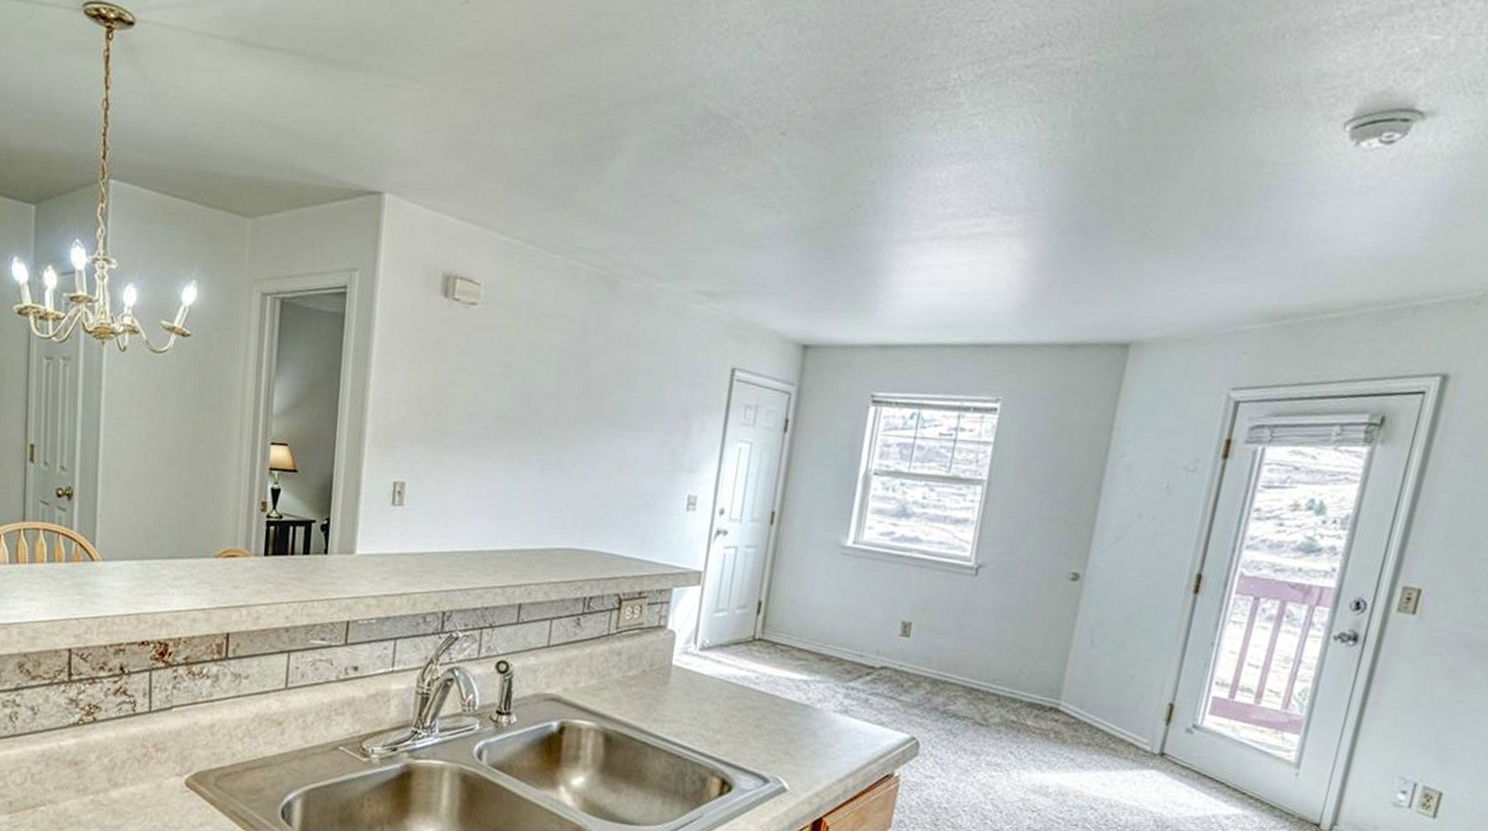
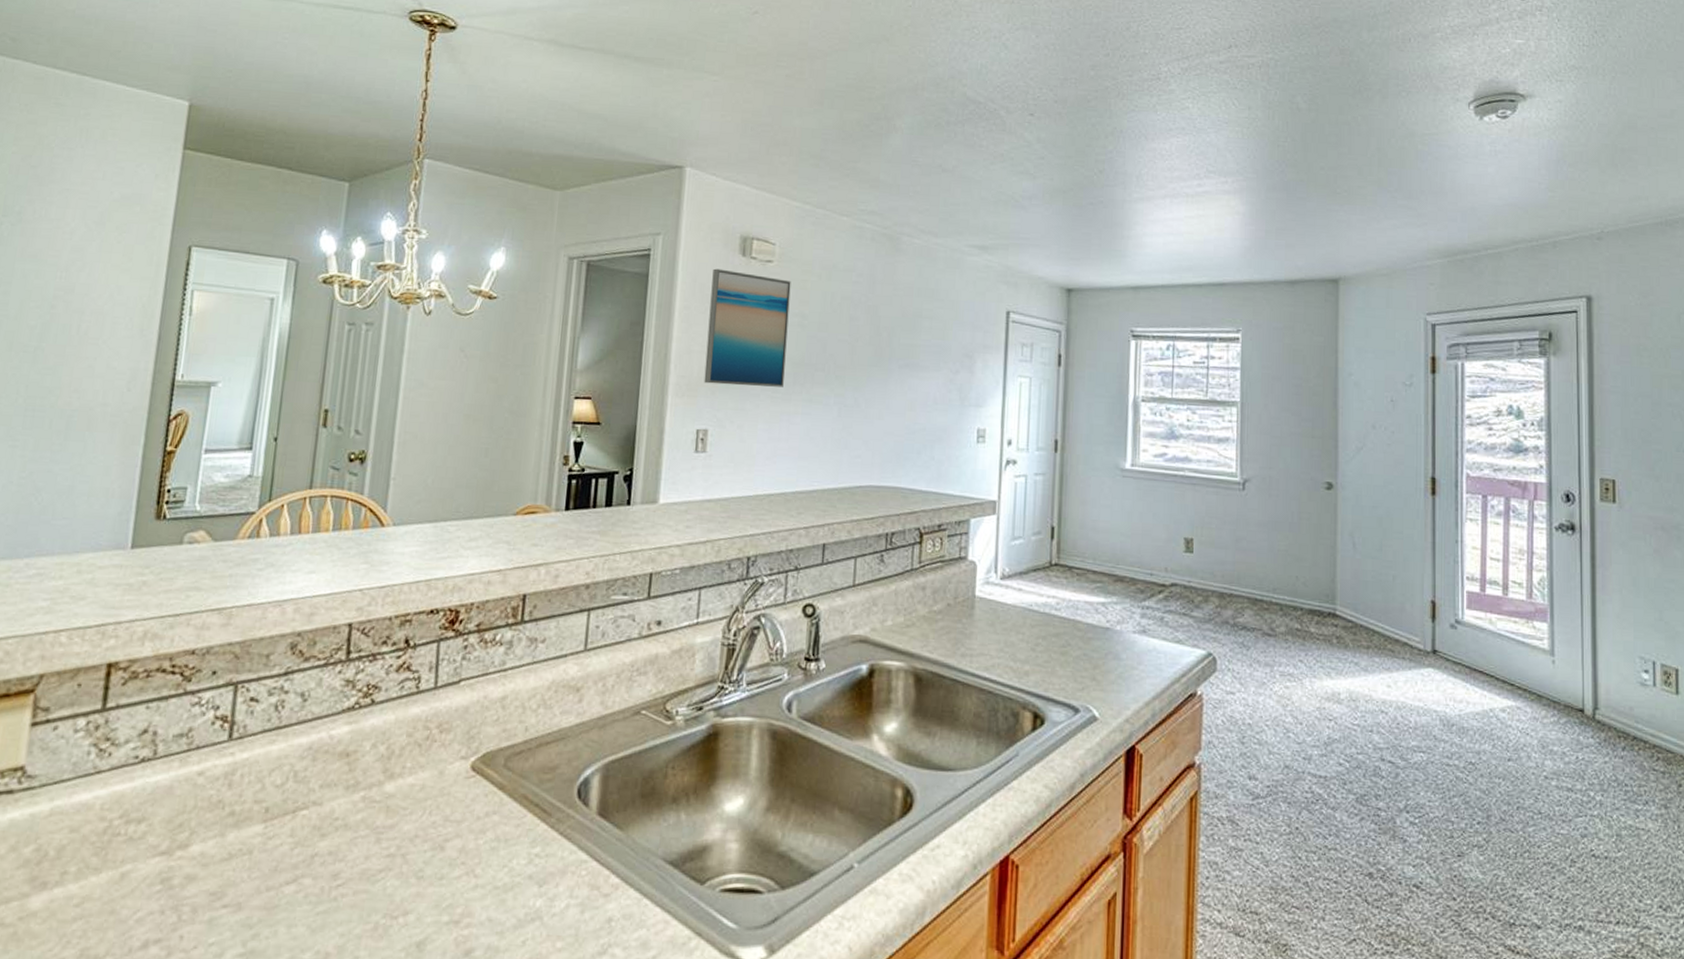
wall art: none [401,310,496,442] -> present [704,268,791,387]

